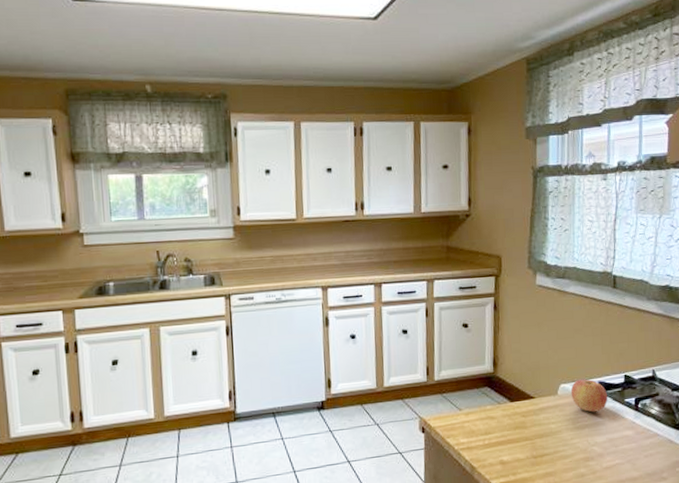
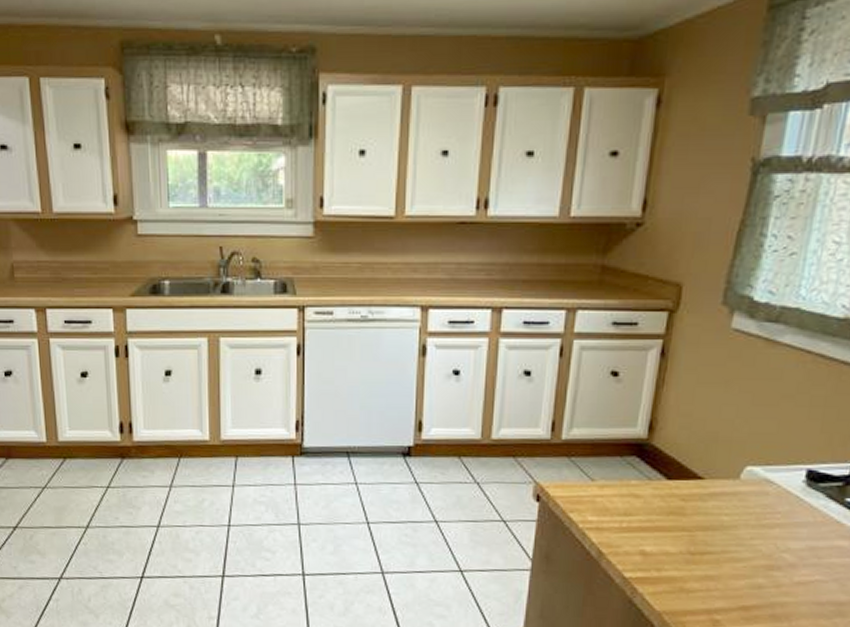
apple: present [570,379,607,412] -> none [760,463,818,509]

